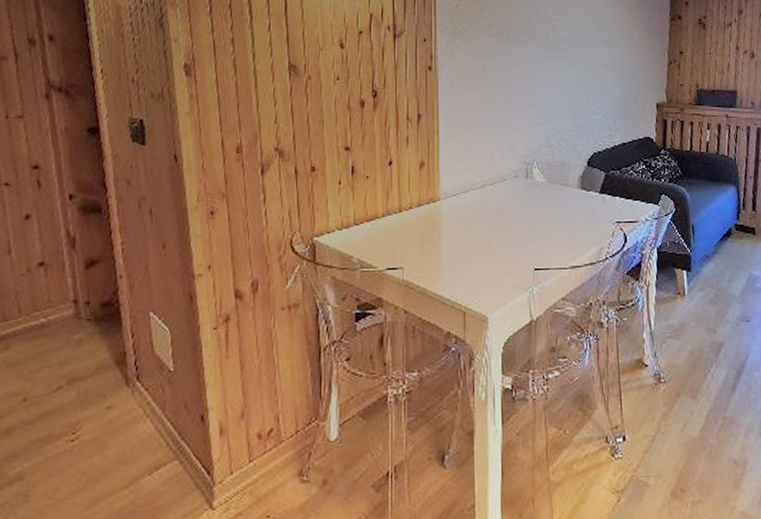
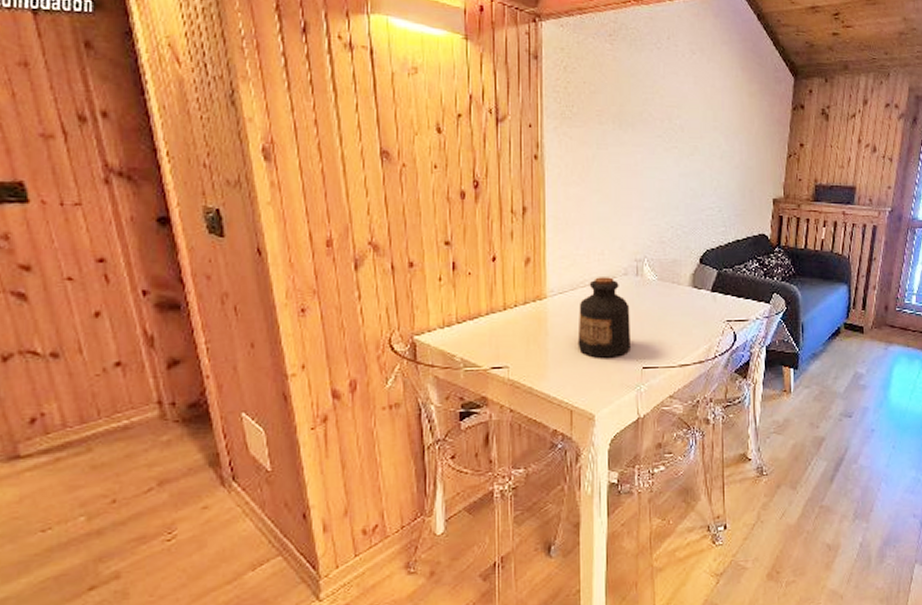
bottle: none [470,179,523,259] -> present [577,277,632,358]

